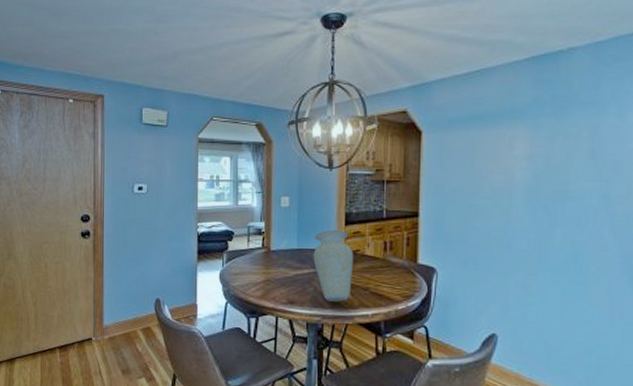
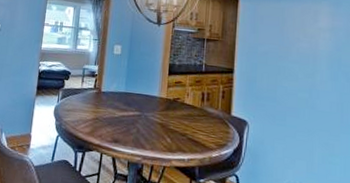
vase: present [313,229,354,302] -> none [138,77,175,145]

